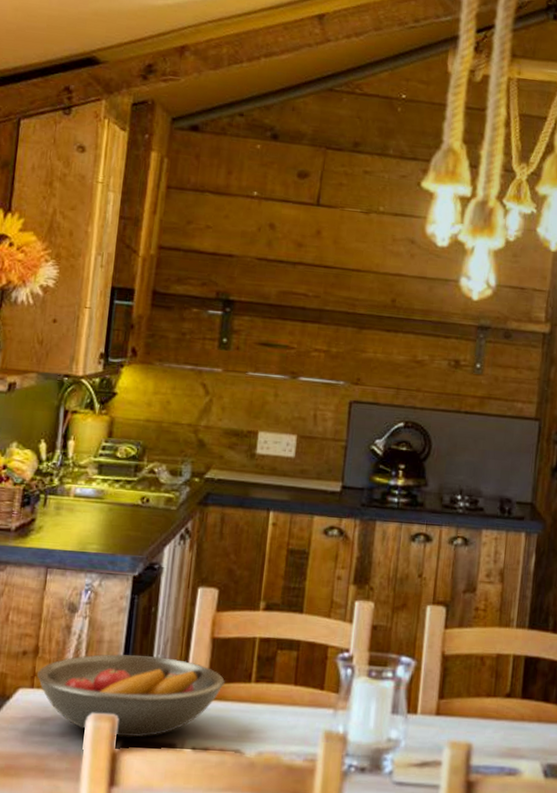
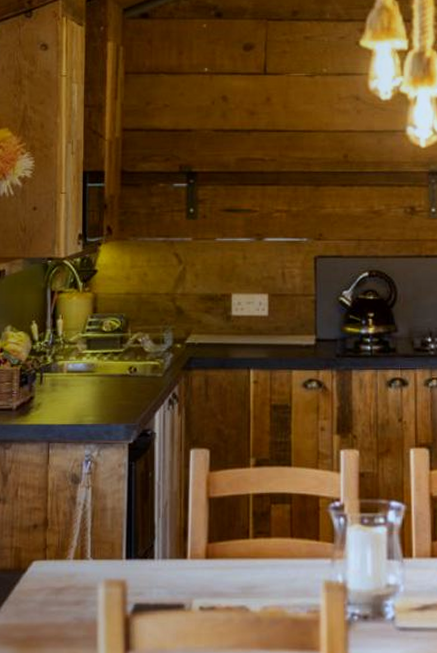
fruit bowl: present [37,654,225,738] -> none [49,520,224,601]

